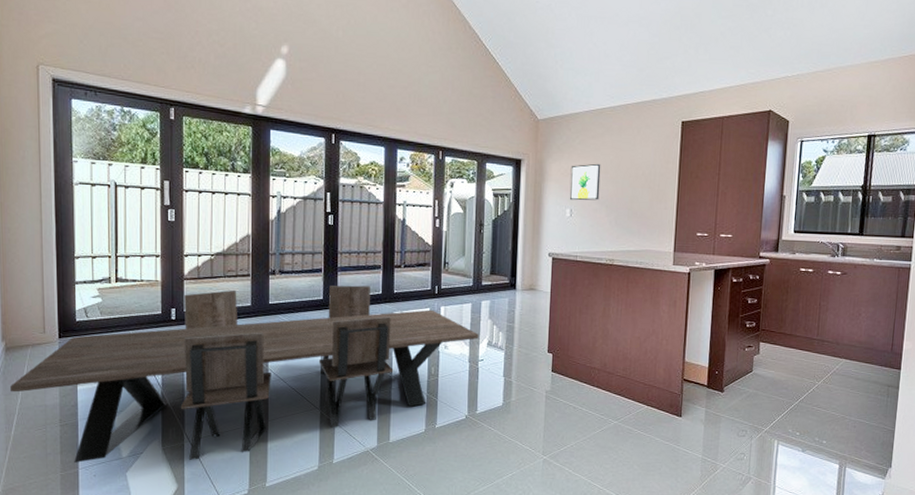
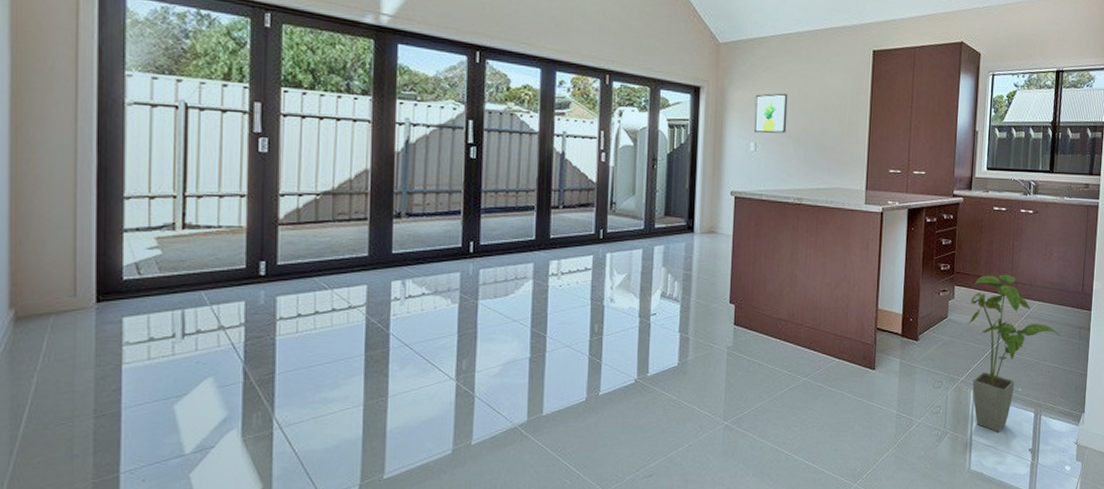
dining table: present [10,285,479,463] -> none [20,229,651,465]
house plant: none [771,332,868,481] -> present [967,274,1061,432]

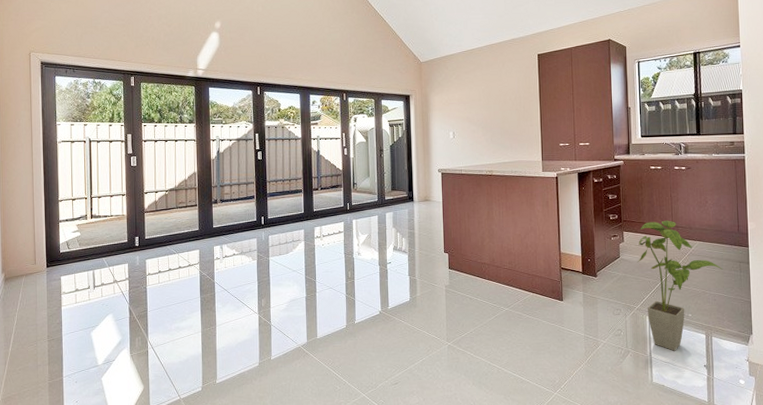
wall art: present [753,93,788,134] -> none [450,93,476,125]

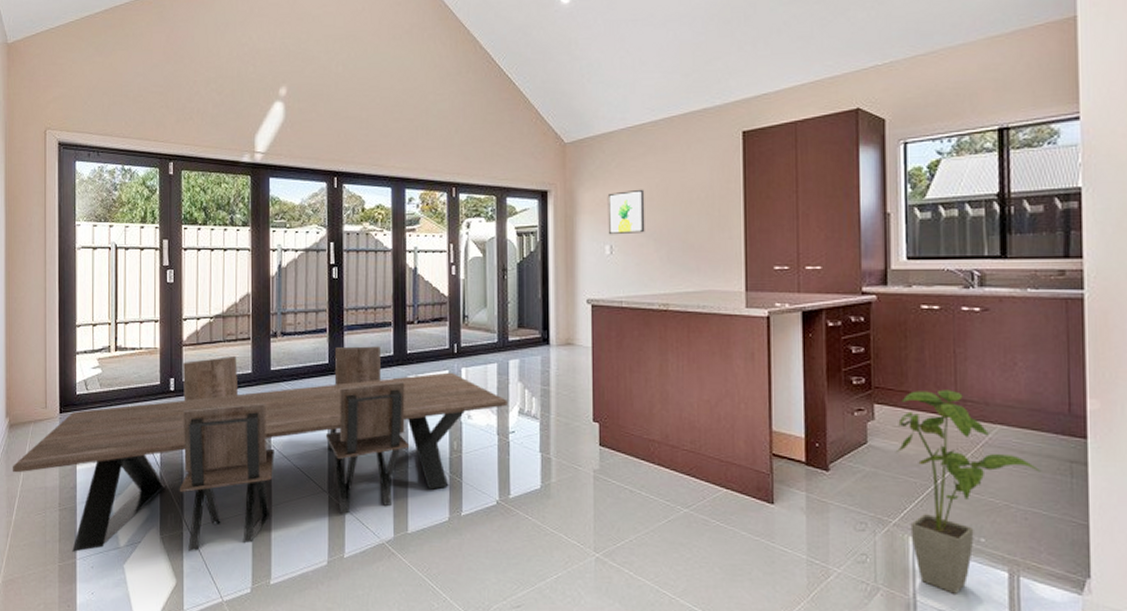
dining table: none [9,207,386,372] -> present [13,346,508,552]
wall art: none [450,93,476,125] -> present [607,189,645,235]

